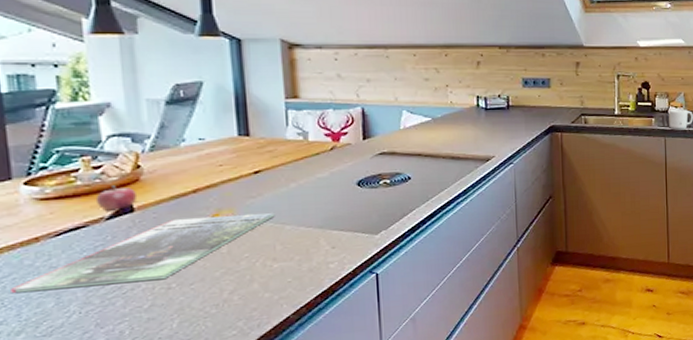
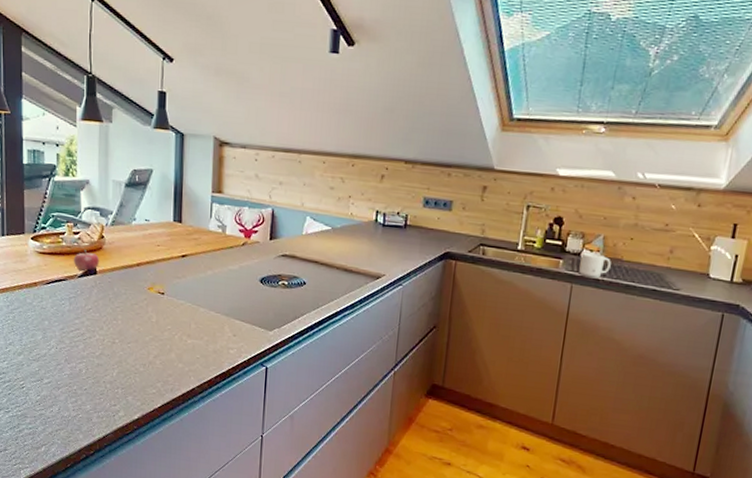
magazine: present [11,212,275,294] -> none [18,285,193,335]

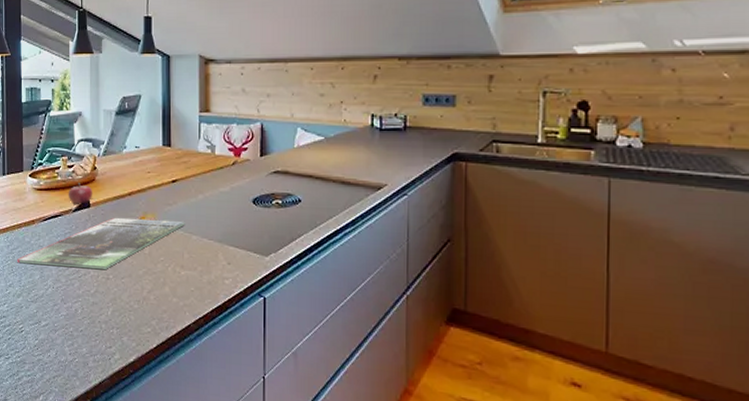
magazine: none [18,285,193,335] -> present [17,217,185,270]
mug: present [579,252,611,279] -> none [616,139,656,170]

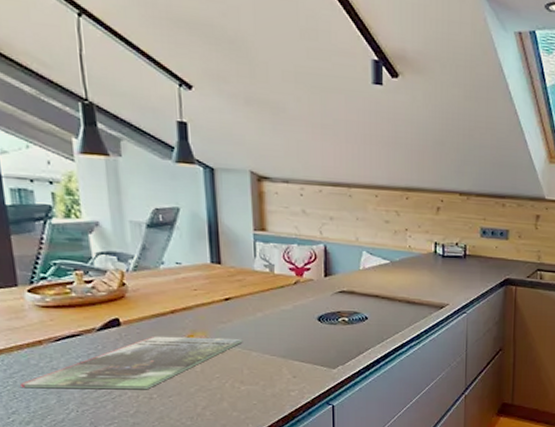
fruit: present [68,183,93,204] -> none [87,300,124,323]

